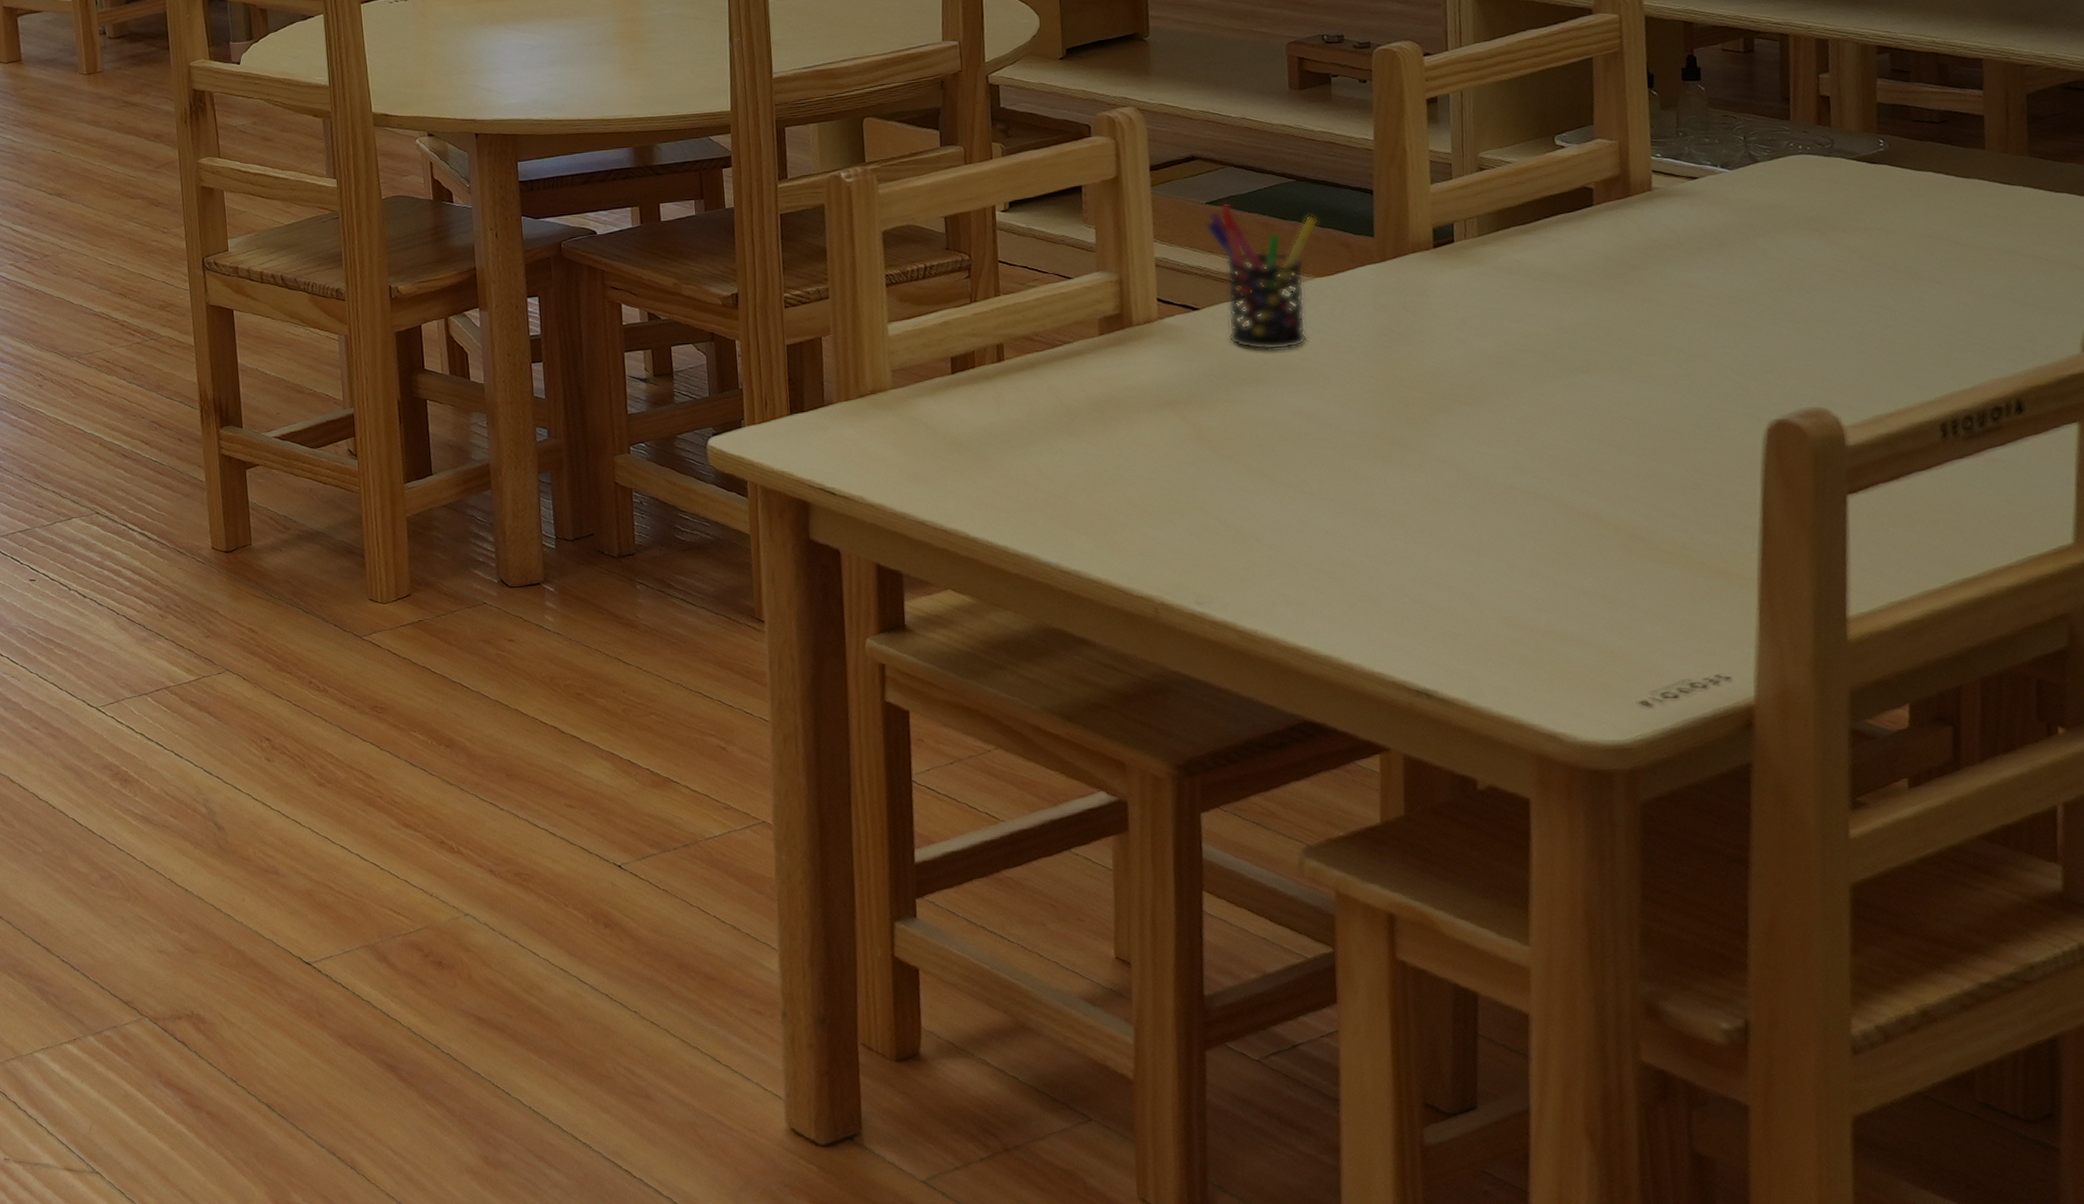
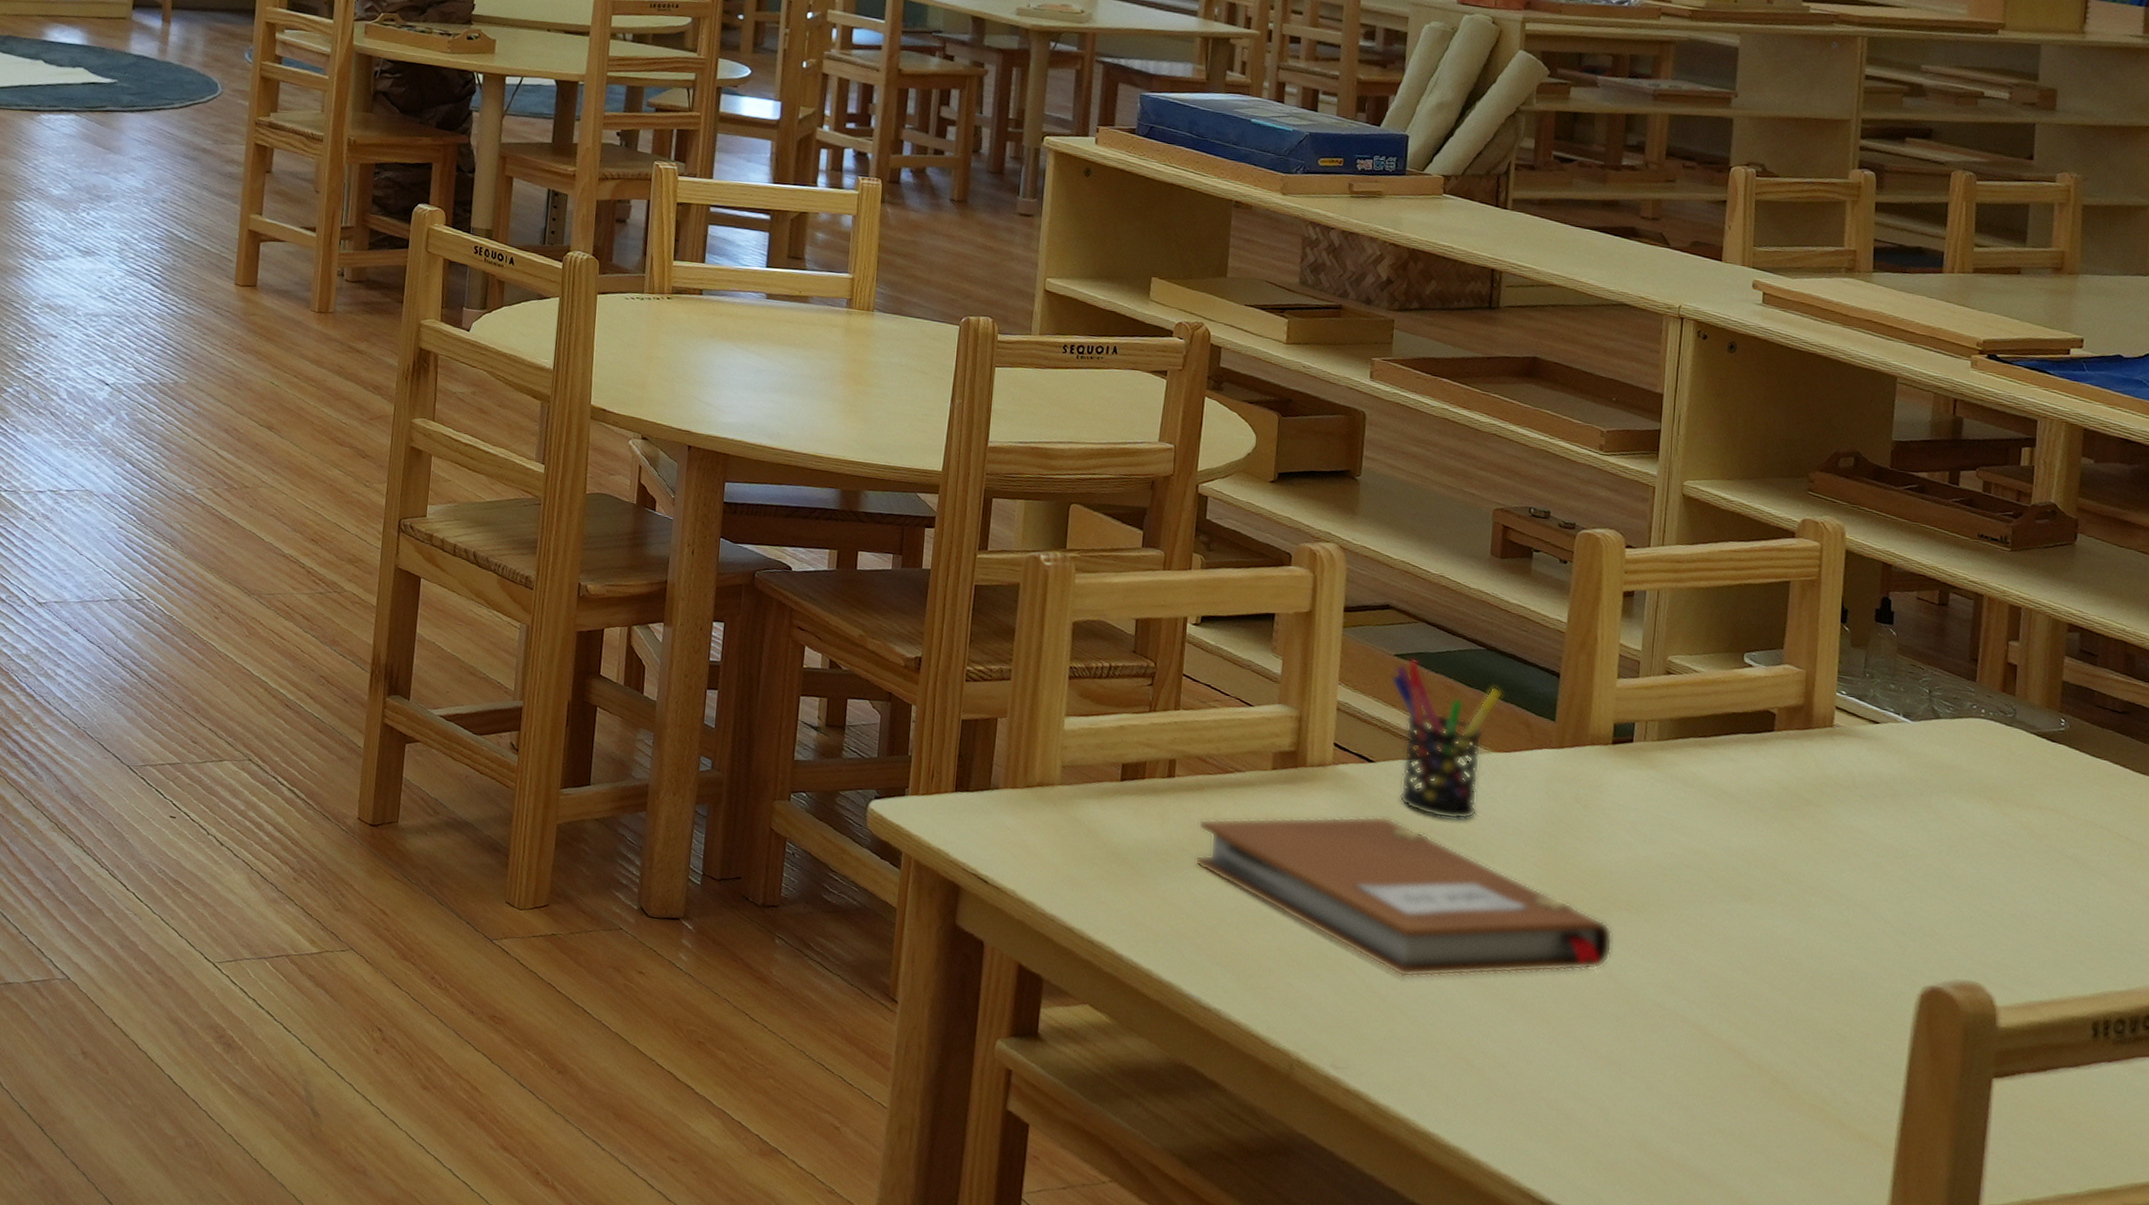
notebook: none [1033,359,1457,507] -> present [1194,816,1613,978]

